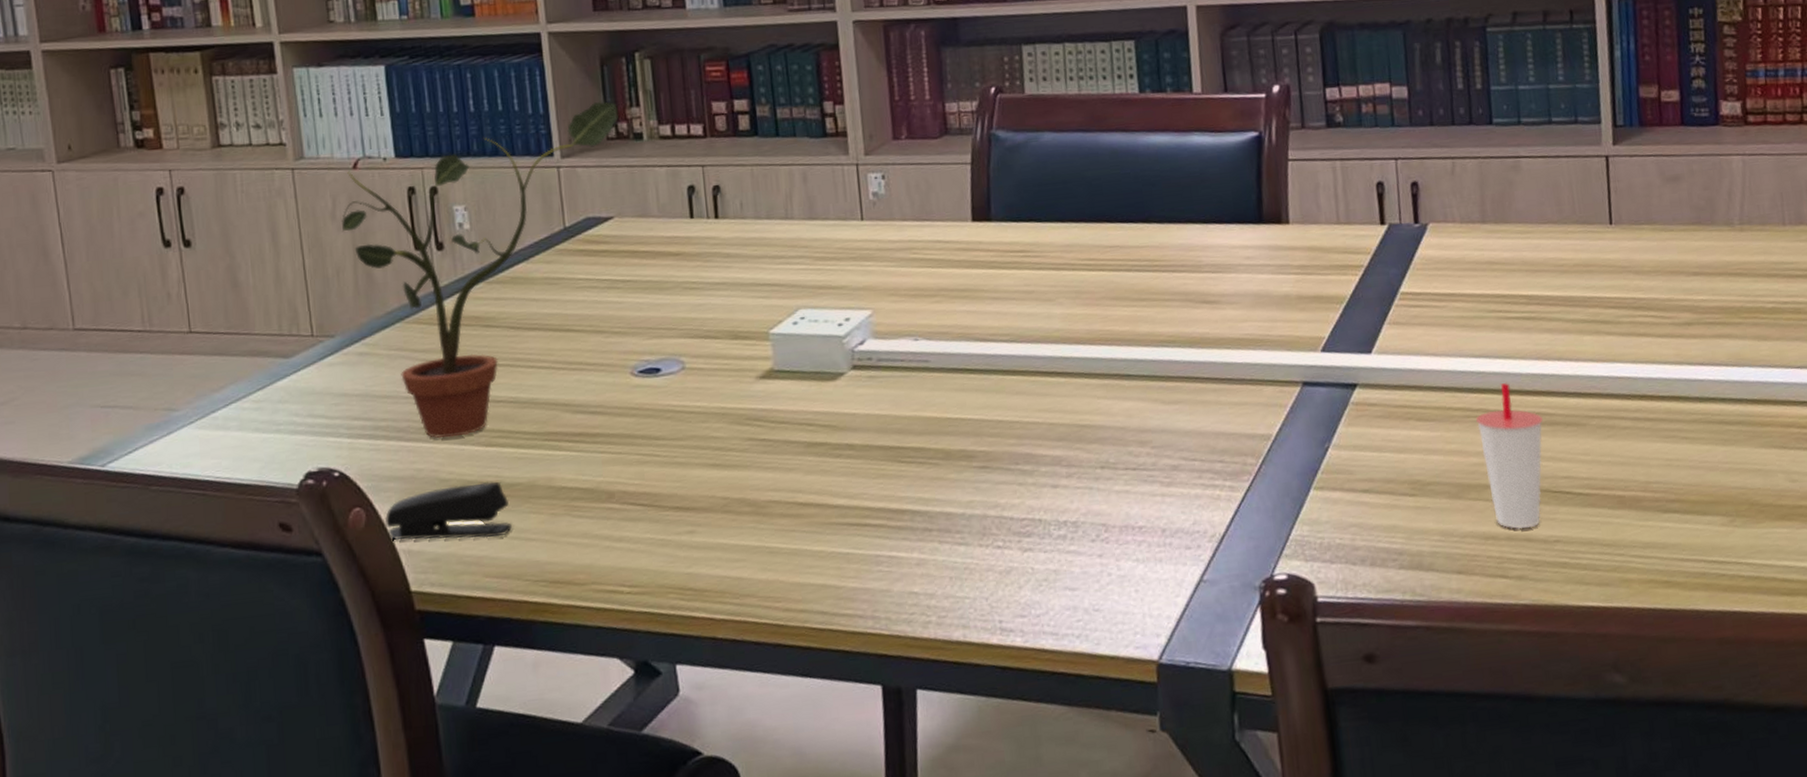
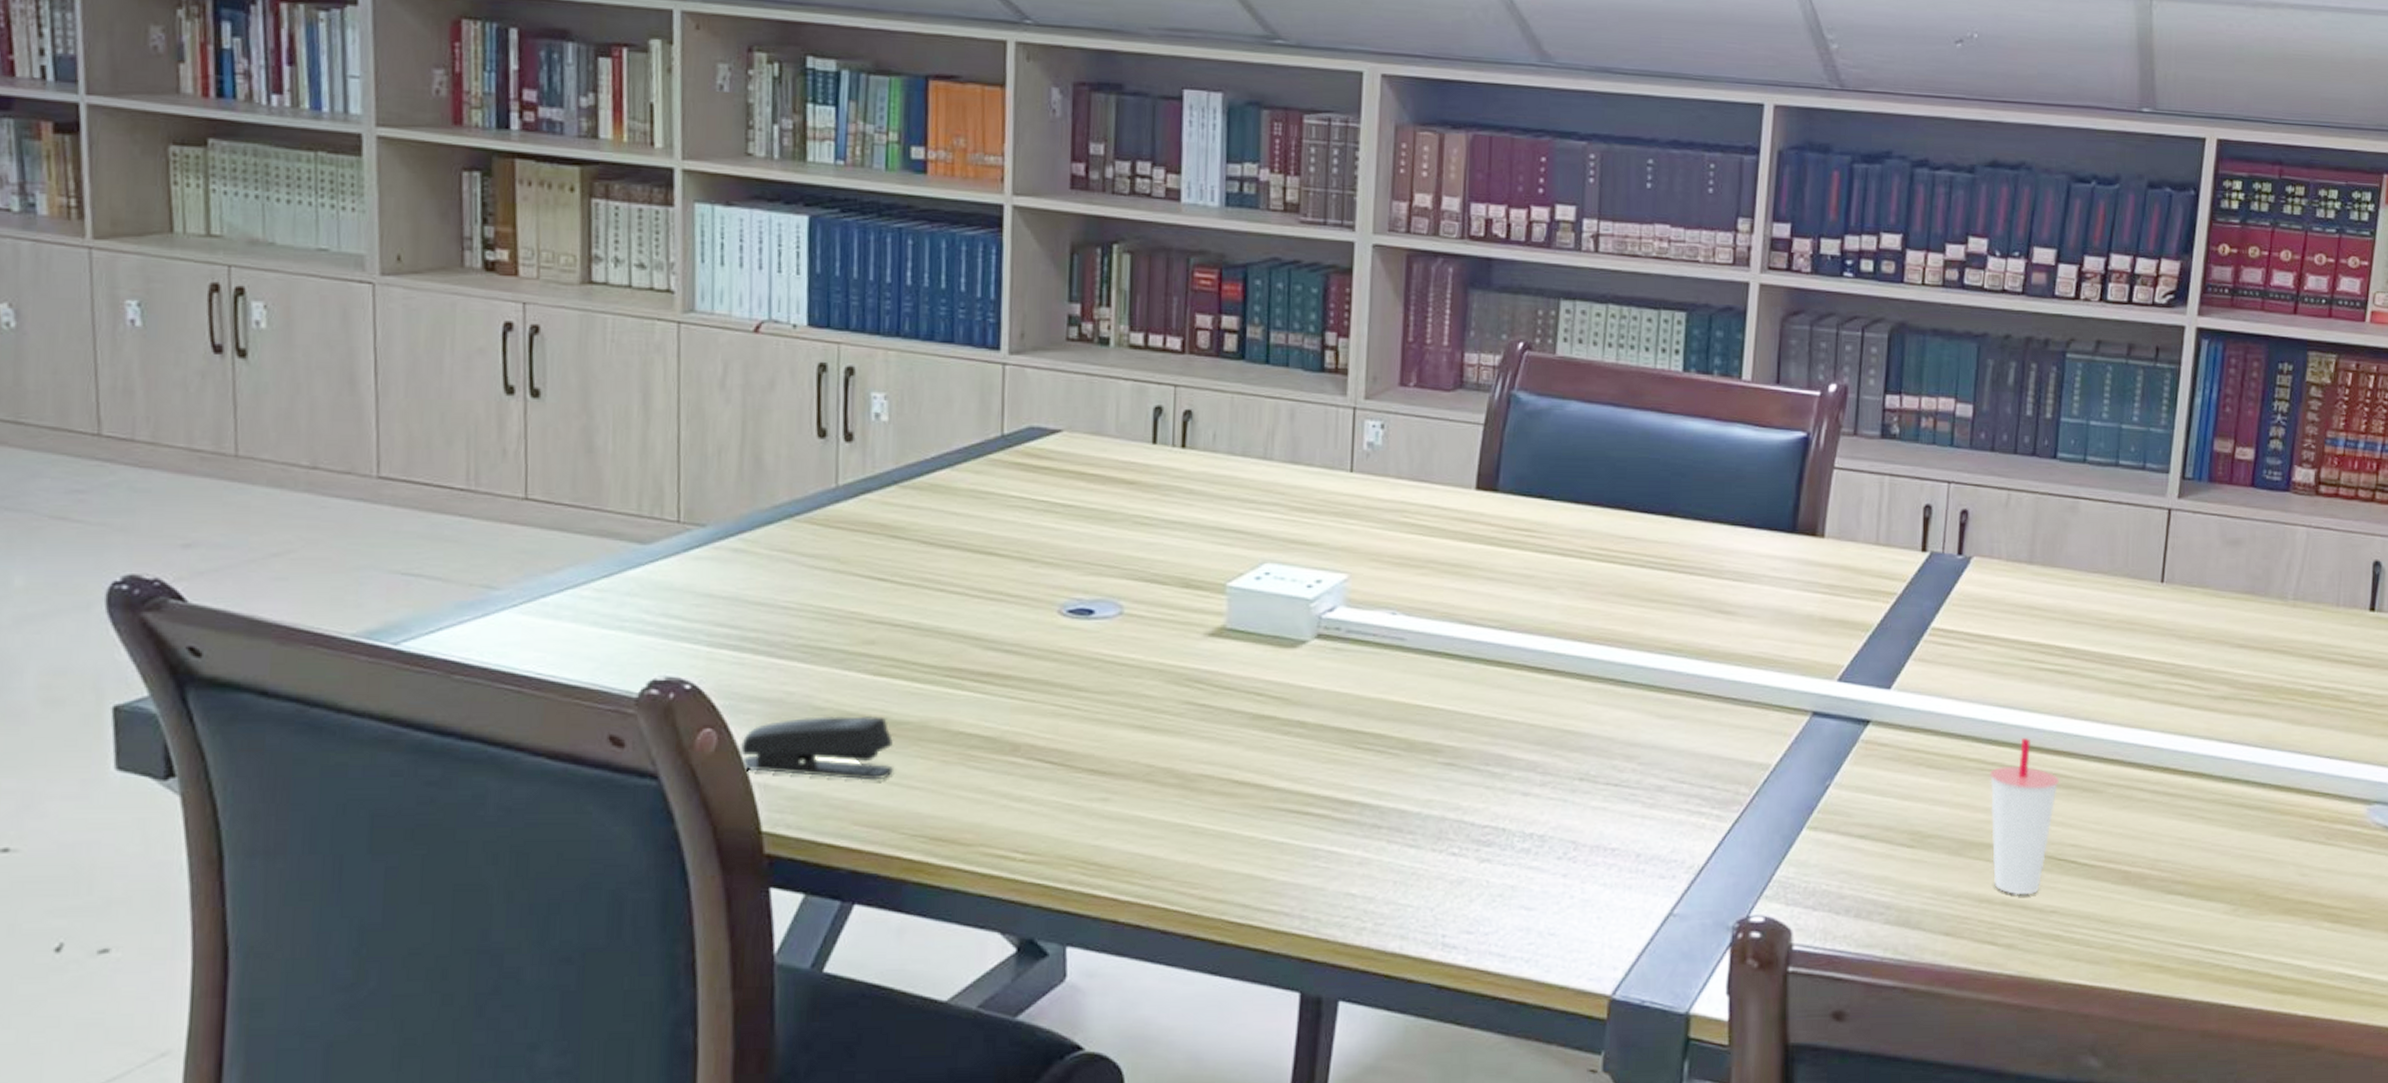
potted plant: present [342,101,619,439] -> none [732,294,1084,660]

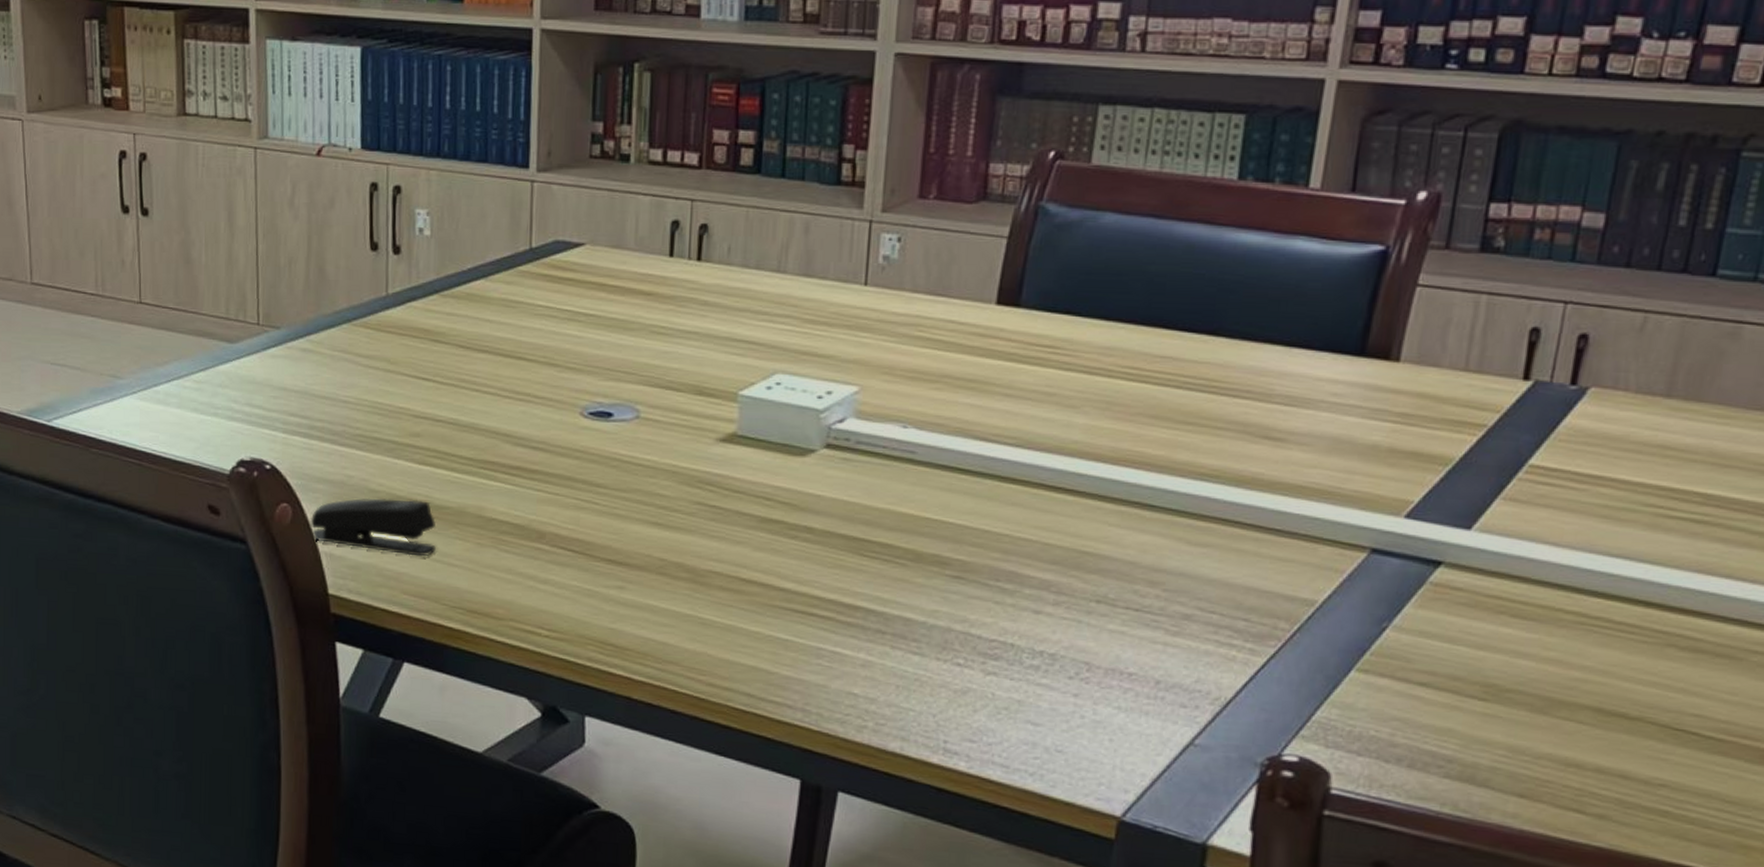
cup: present [1990,738,2059,895] -> none [1586,592,1684,764]

